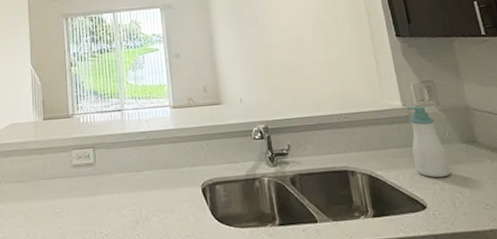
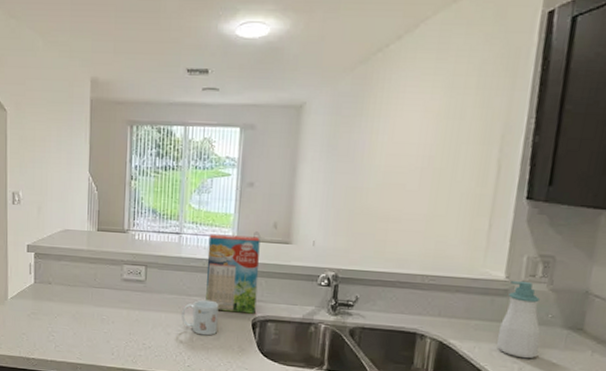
mug: none [134,172,171,211] -> present [181,299,219,336]
cereal box: none [148,102,203,182] -> present [206,234,260,314]

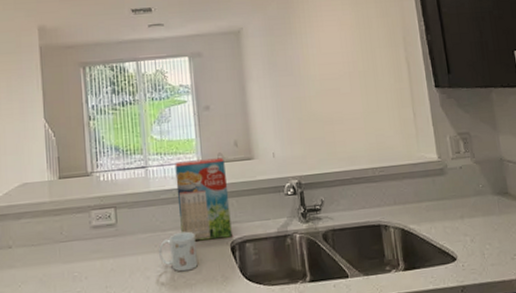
soap bottle: present [497,280,541,359] -> none [443,158,481,230]

